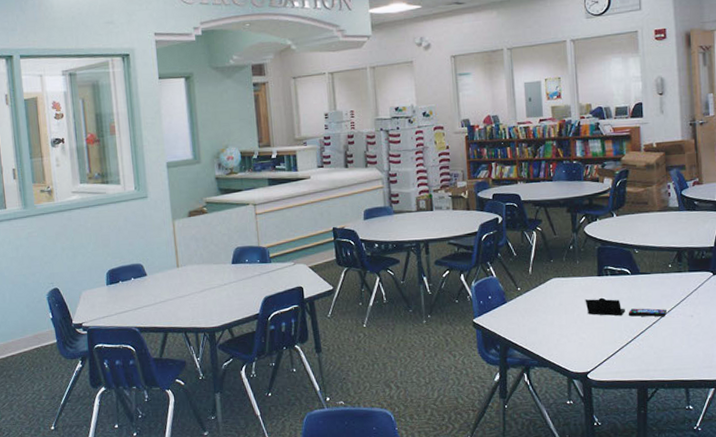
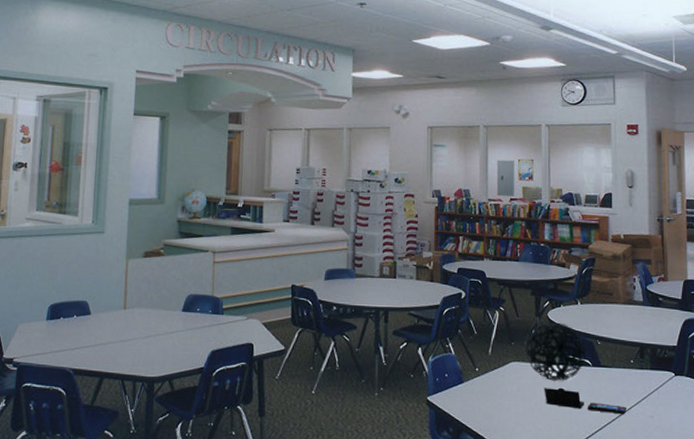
decorative orb: none [565,236,625,292] -> present [526,322,586,381]

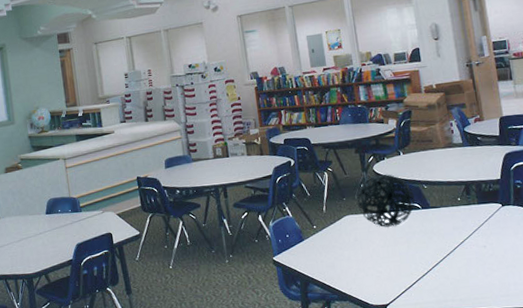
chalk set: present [544,387,626,415] -> none [379,232,460,250]

